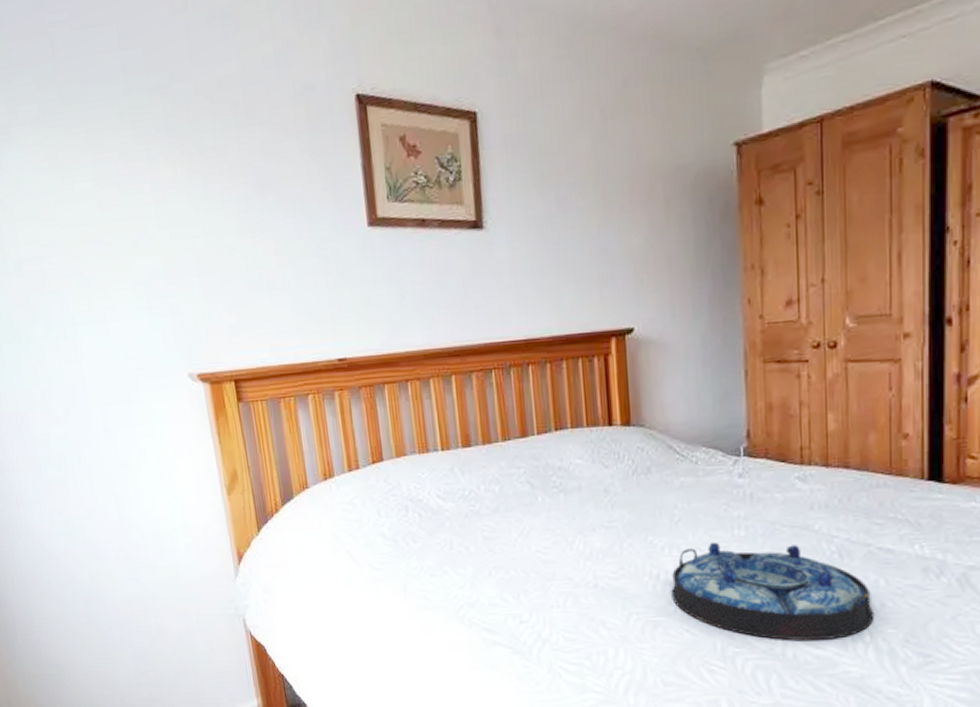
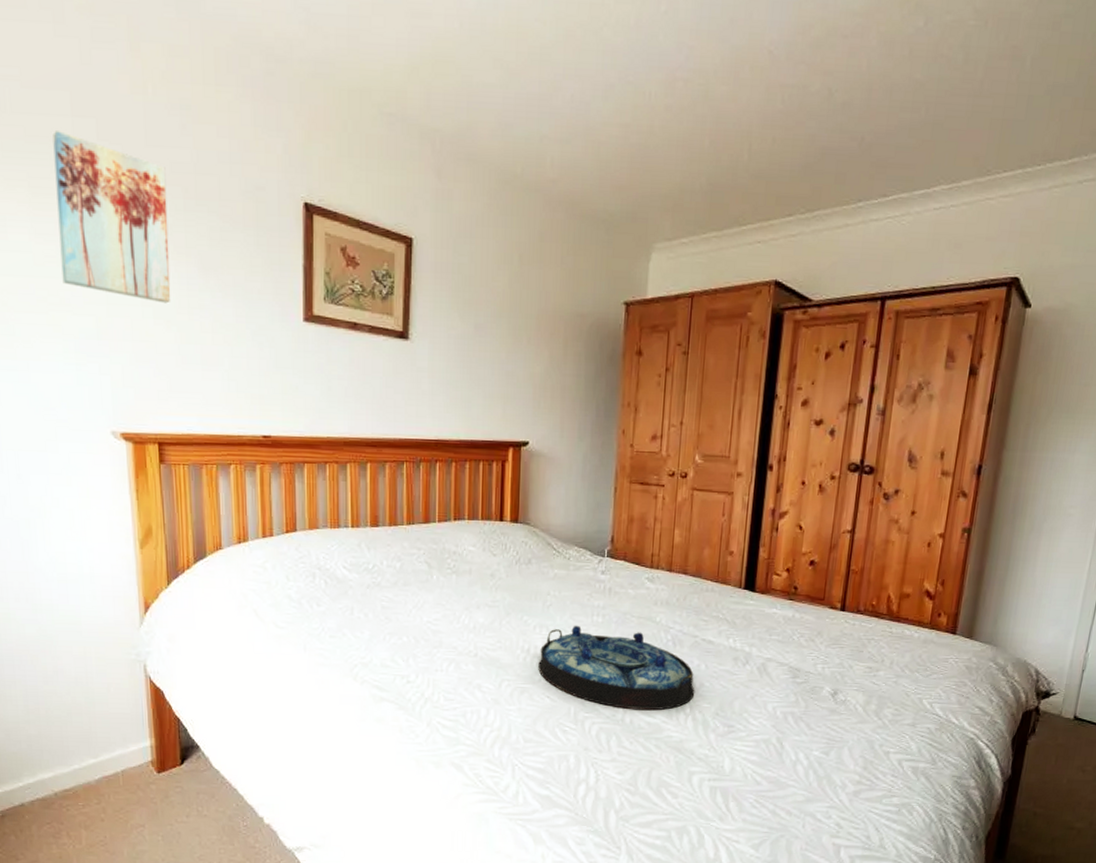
wall art: none [104,67,233,231] -> present [53,131,171,304]

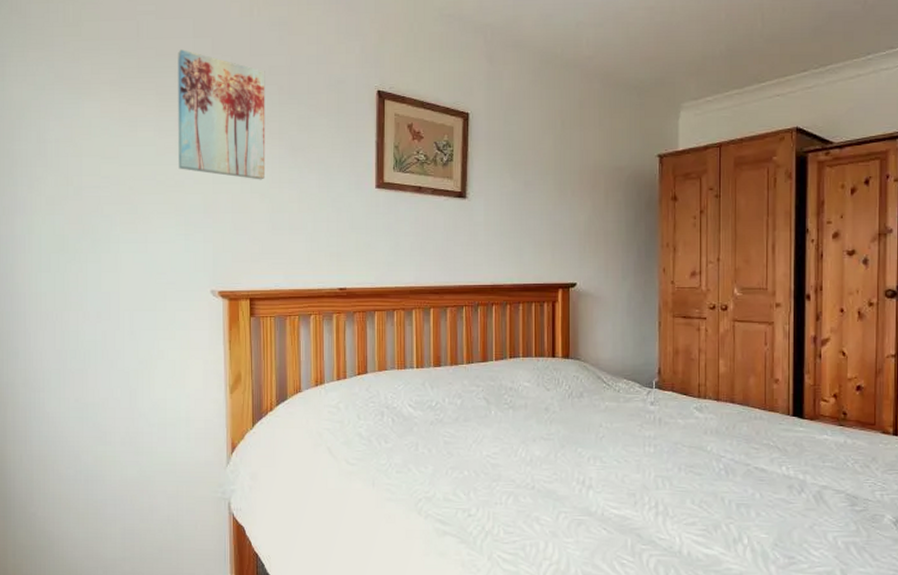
serving tray: present [538,625,695,711] -> none [594,456,752,542]

